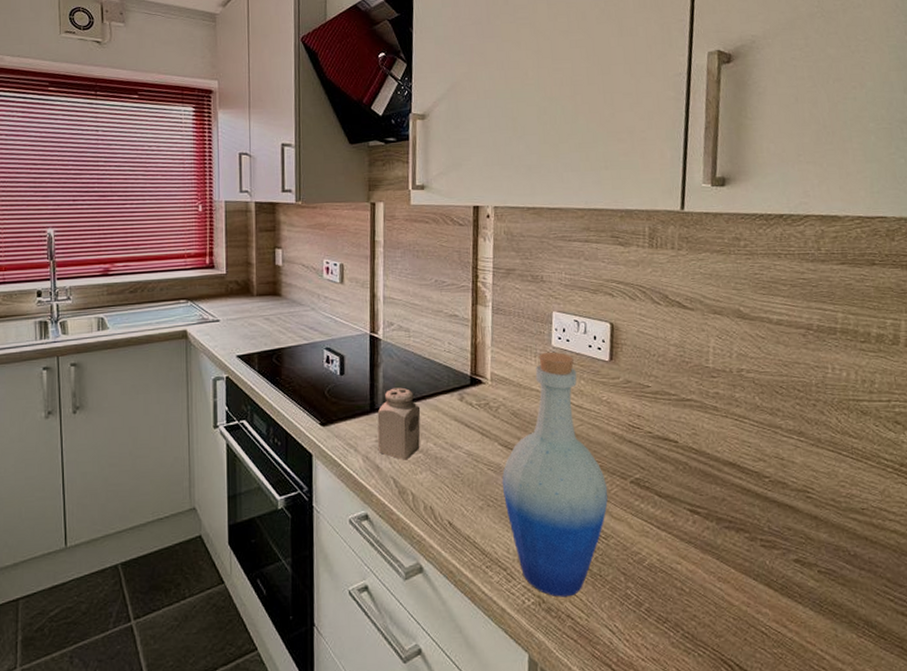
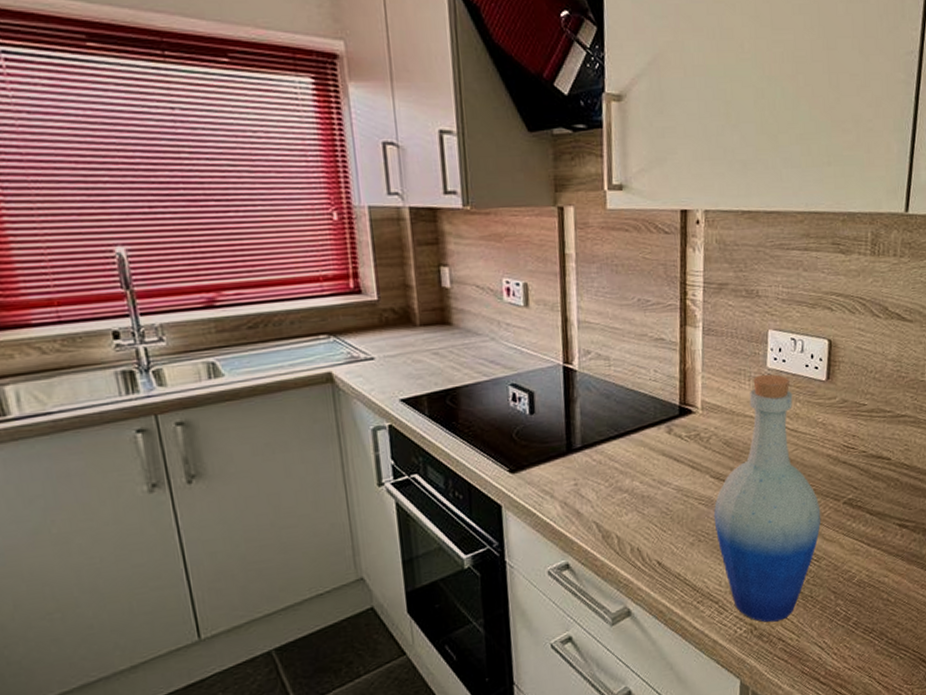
salt shaker: present [377,387,421,460] -> none [575,423,625,503]

